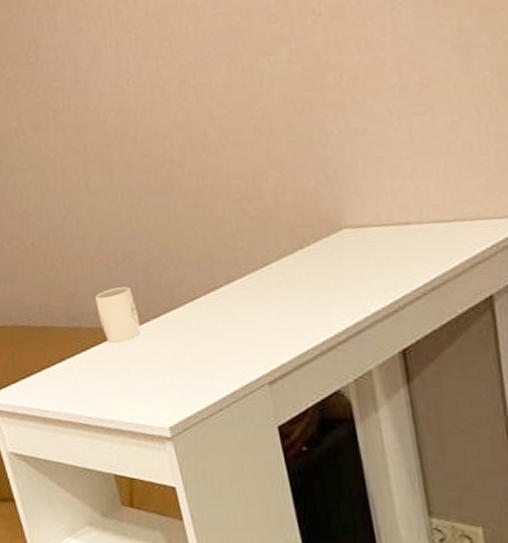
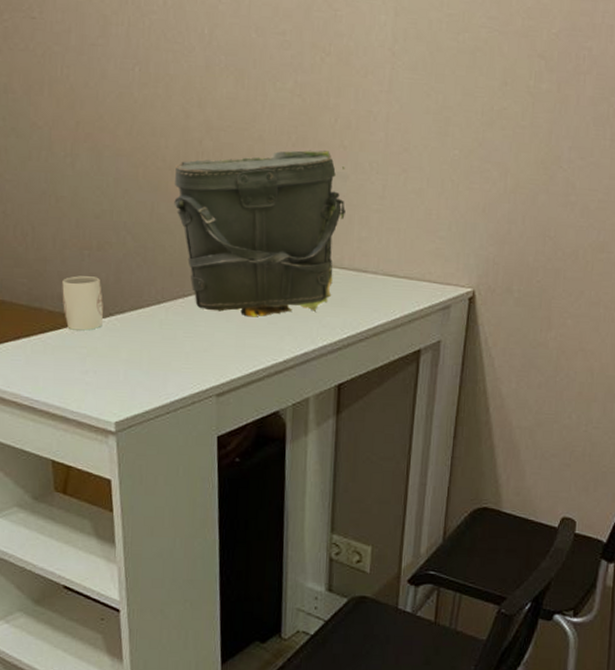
bag: none [184,109,375,298] -> present [174,150,345,317]

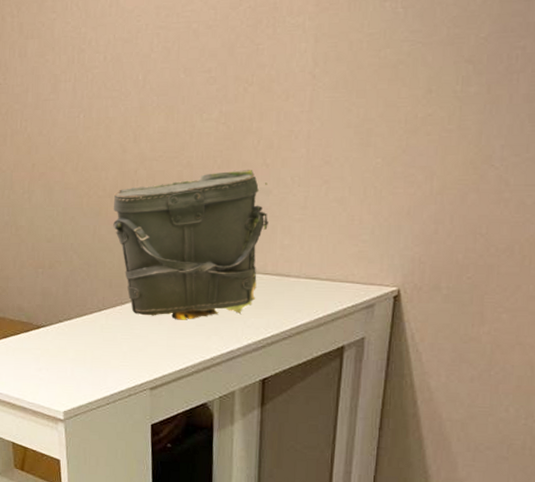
mug: present [62,276,103,331] -> none [20,290,54,335]

